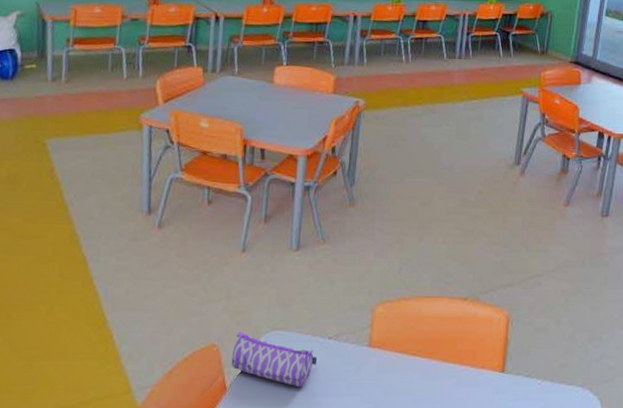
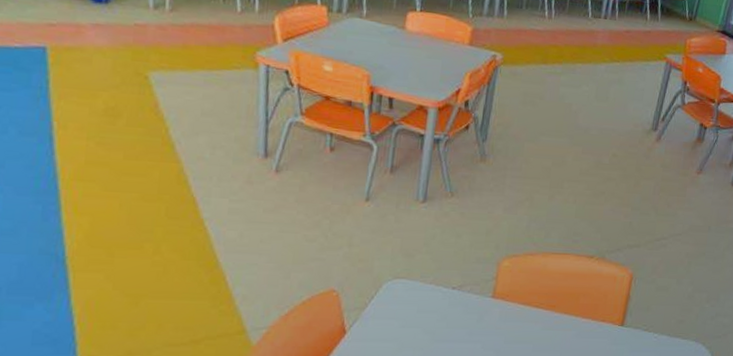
pencil case: present [231,331,318,387] -> none [351,278,440,333]

